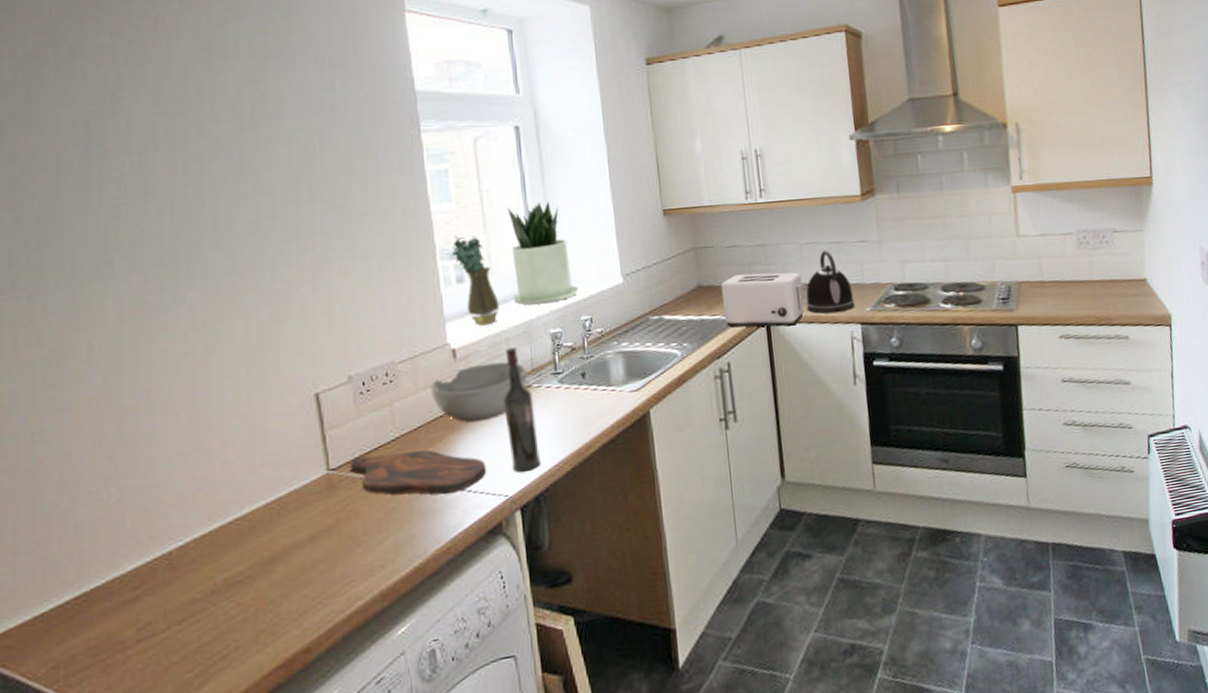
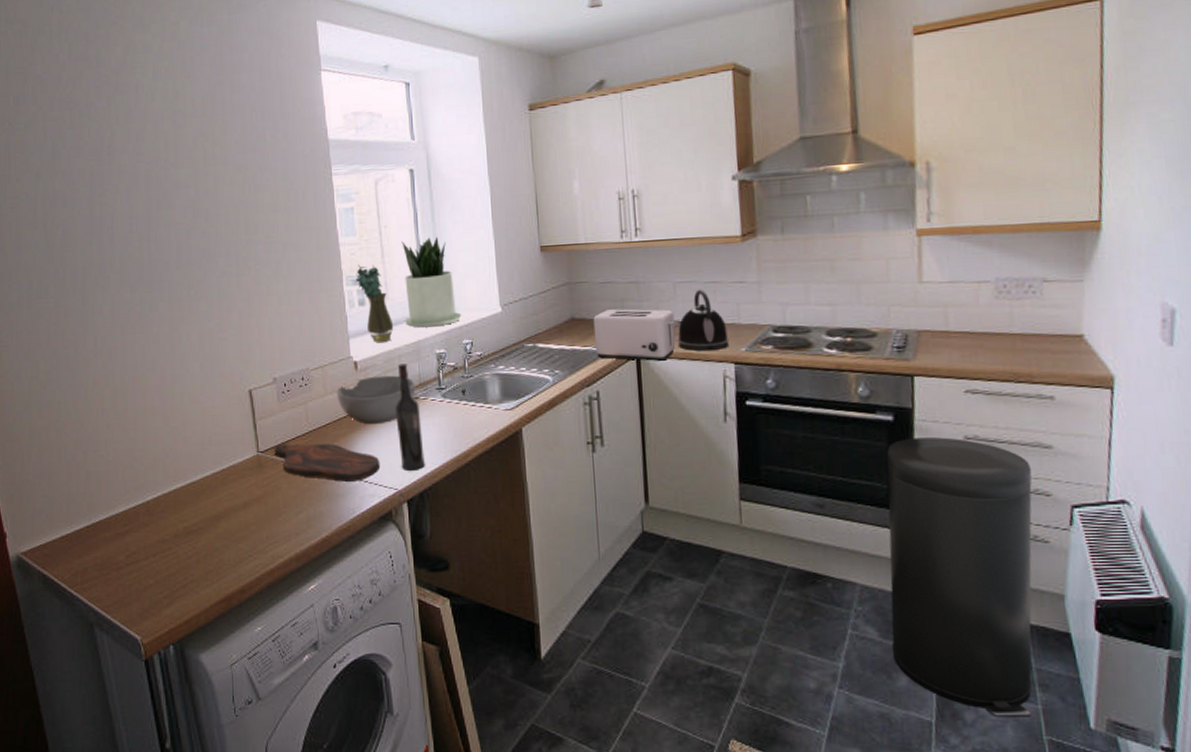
pedal bin: none [999,382,1131,647] -> present [886,437,1032,718]

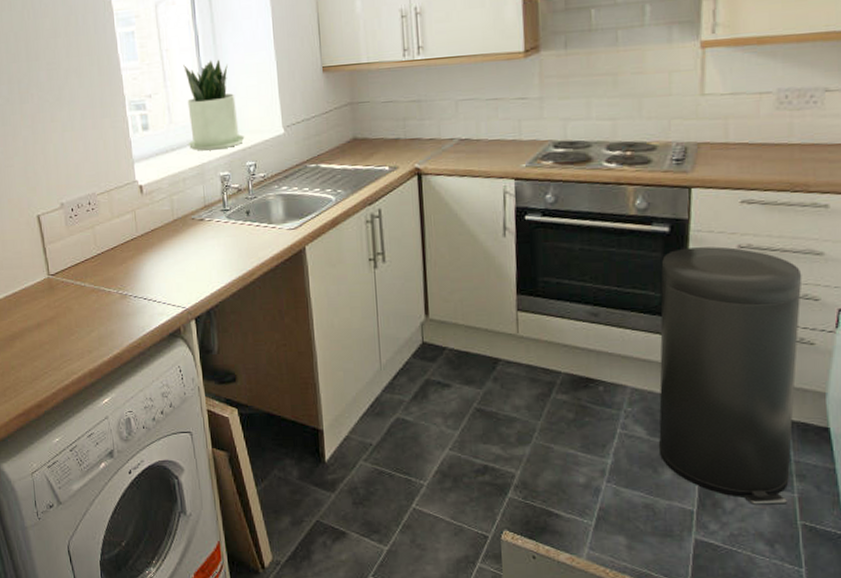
cutting board: present [274,444,381,482] -> none [64,265,168,302]
bowl: present [336,375,416,424] -> none [123,198,201,246]
vase: present [355,264,394,343] -> none [138,89,178,167]
wine bottle: present [395,364,425,472] -> none [181,186,211,291]
toaster: present [593,309,676,361] -> none [375,127,457,179]
kettle: present [677,289,729,351] -> none [458,106,510,168]

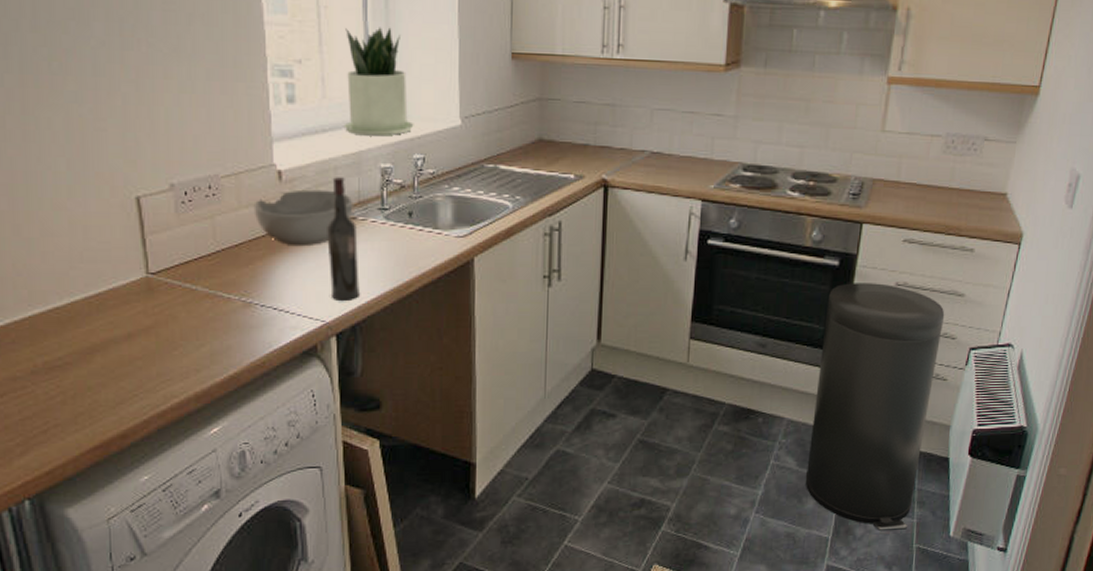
bowl: none [123,198,201,246] -> present [253,189,353,245]
wine bottle: none [181,186,211,291] -> present [327,177,360,302]

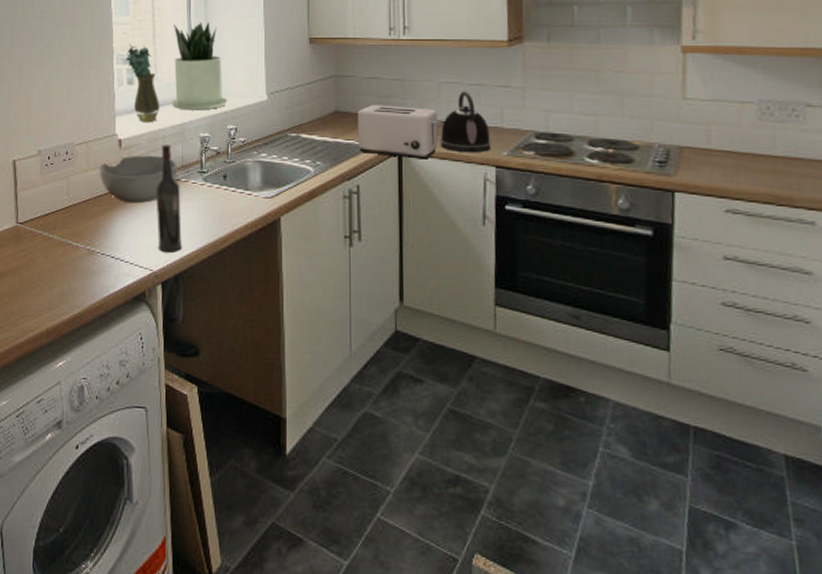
vase: none [283,51,330,151] -> present [125,44,160,123]
toaster: none [561,133,649,193] -> present [357,105,439,159]
kettle: none [648,119,700,185] -> present [440,91,491,152]
pedal bin: present [805,283,945,532] -> none [643,254,792,553]

